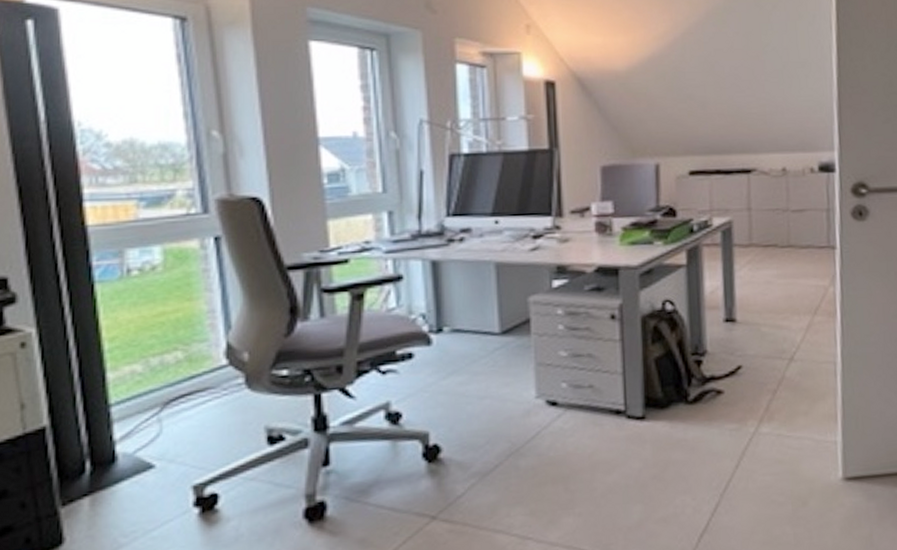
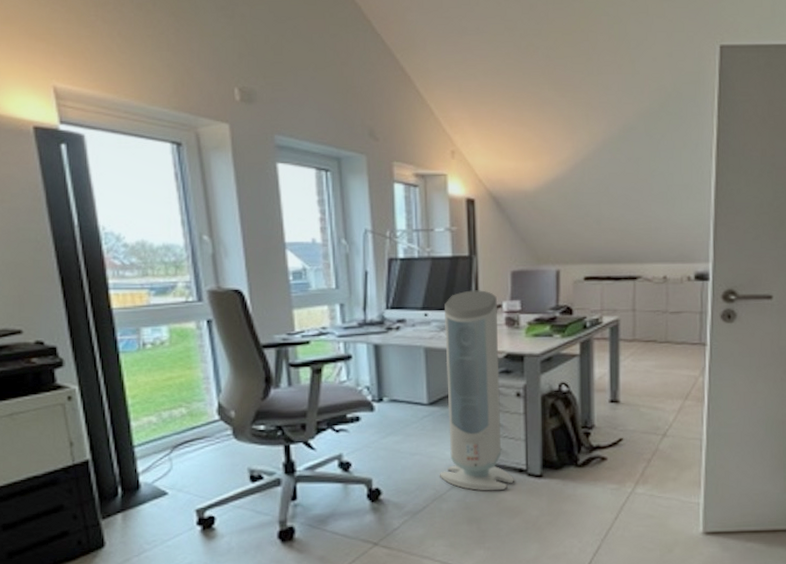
air purifier: none [515,190,610,441] -> present [439,290,514,491]

